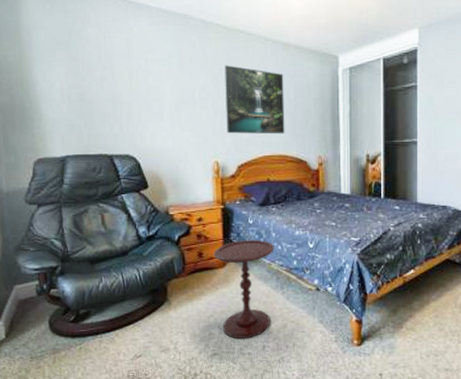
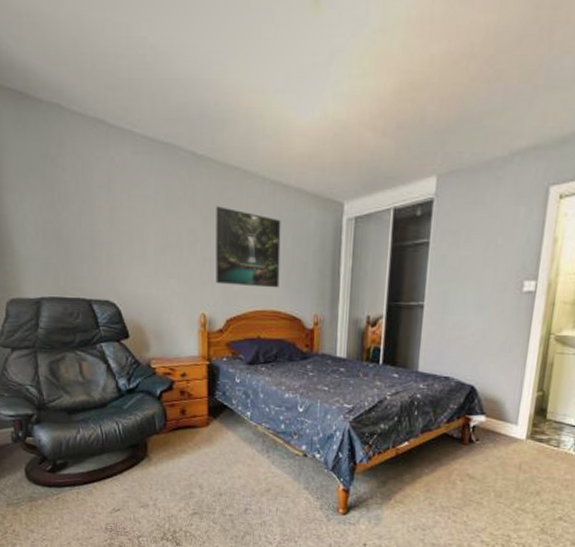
side table: present [213,240,275,338] -> none [197,399,262,500]

